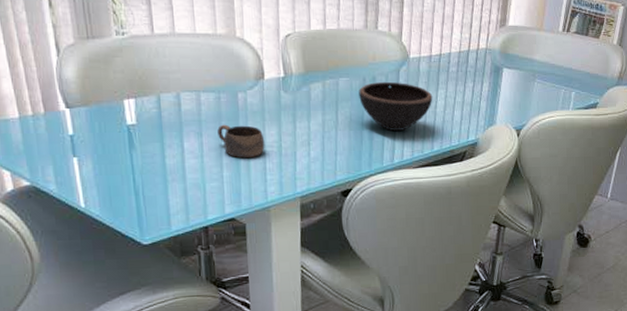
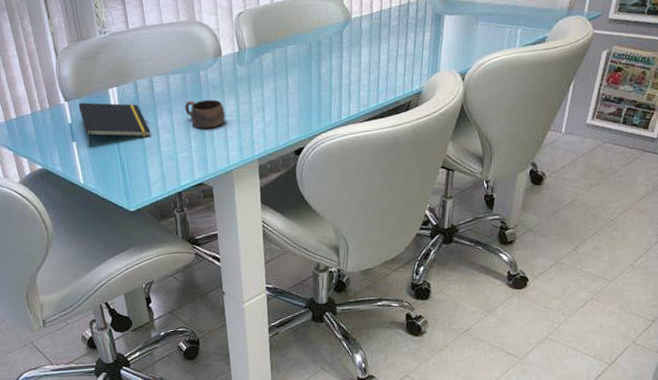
notepad: none [83,111,174,166] -> present [78,102,151,148]
bowl: present [359,81,433,132] -> none [306,43,376,90]

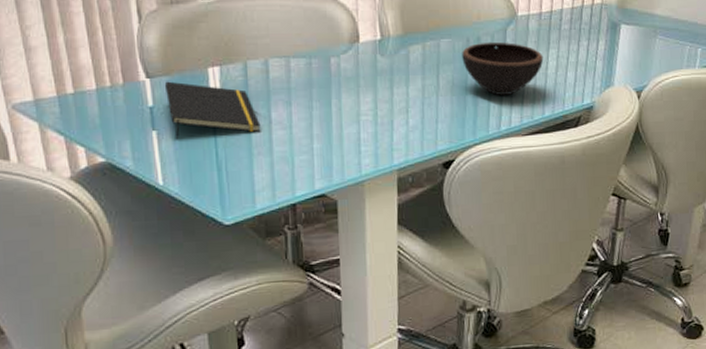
cup: present [185,99,226,129] -> none [308,92,360,129]
bowl: none [306,43,376,90] -> present [462,41,544,96]

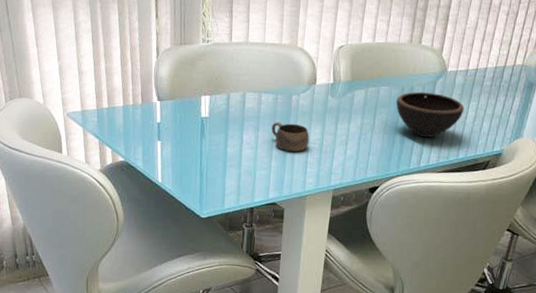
notepad: present [164,81,261,140] -> none [169,104,235,150]
cup: none [308,92,360,129] -> present [271,121,310,153]

